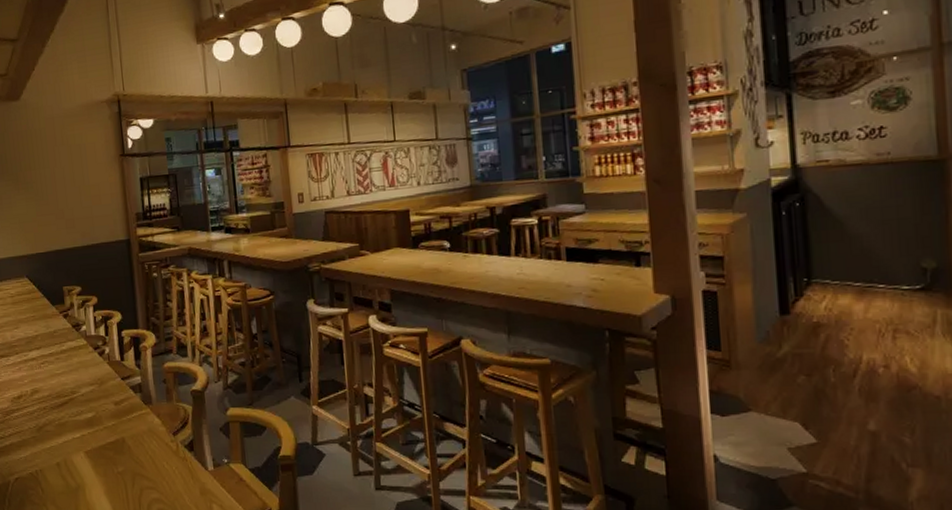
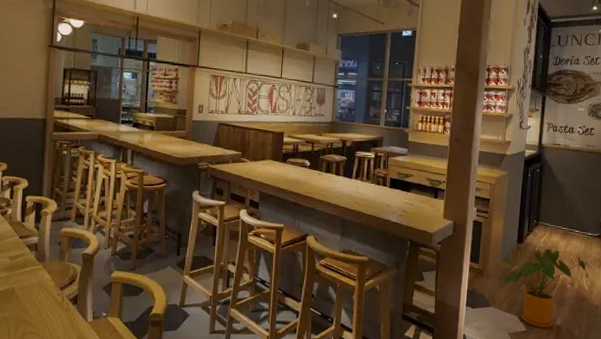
house plant: none [762,317,915,437] -> present [501,248,589,328]

